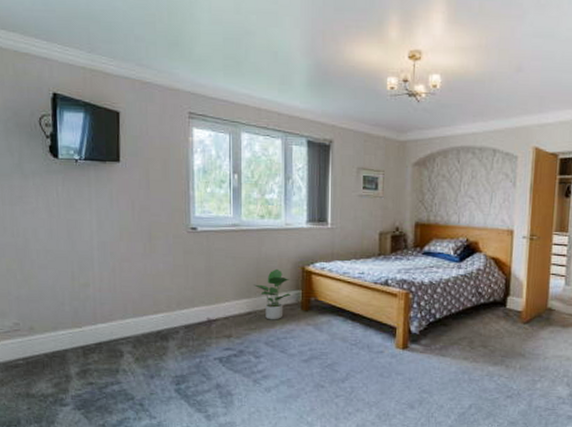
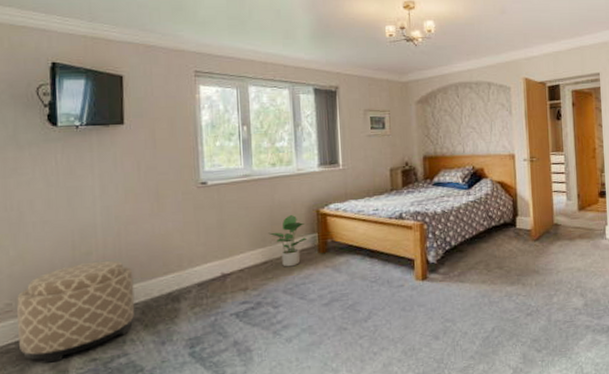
ottoman: none [24,293,127,381] -> present [17,260,135,363]

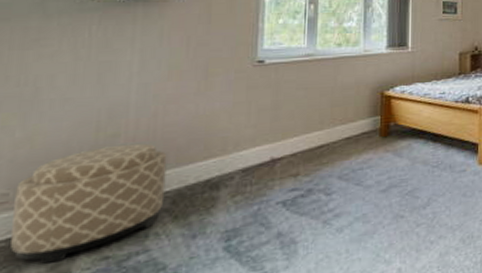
potted plant: present [268,214,308,267] -> none [327,96,369,152]

